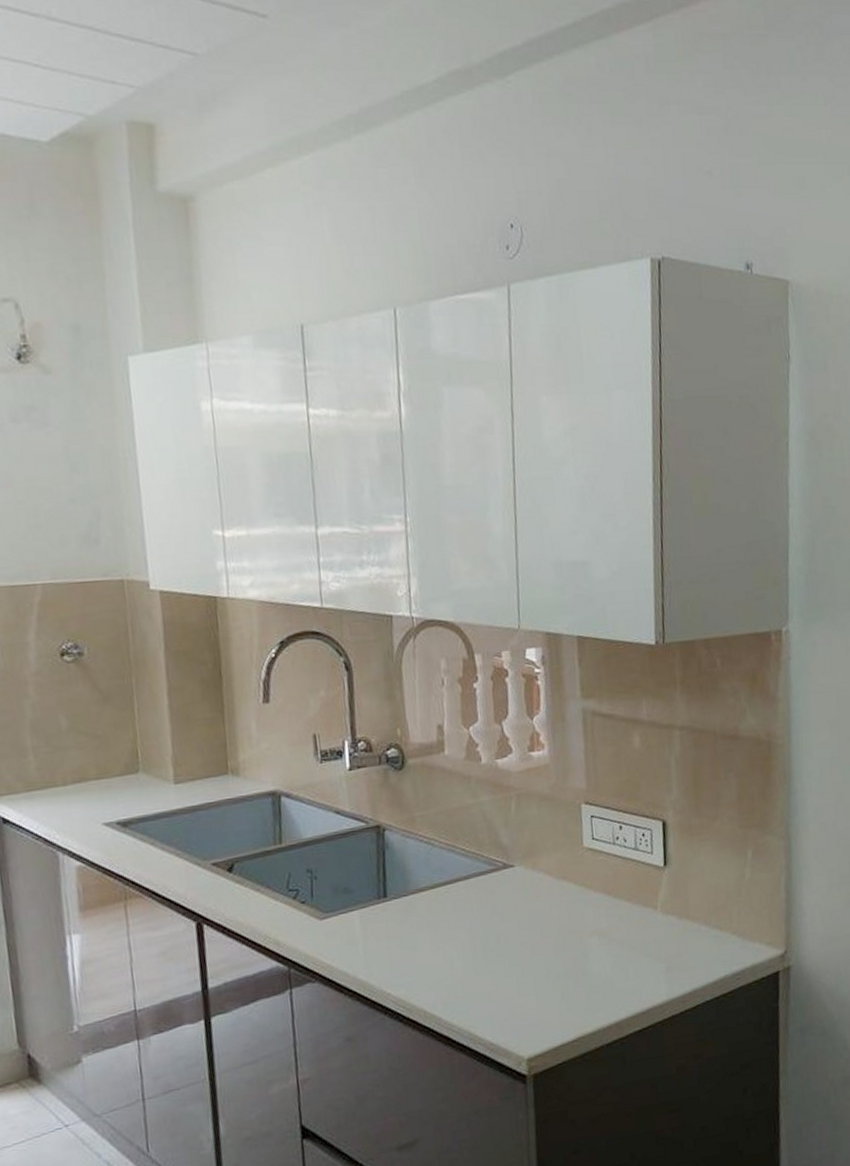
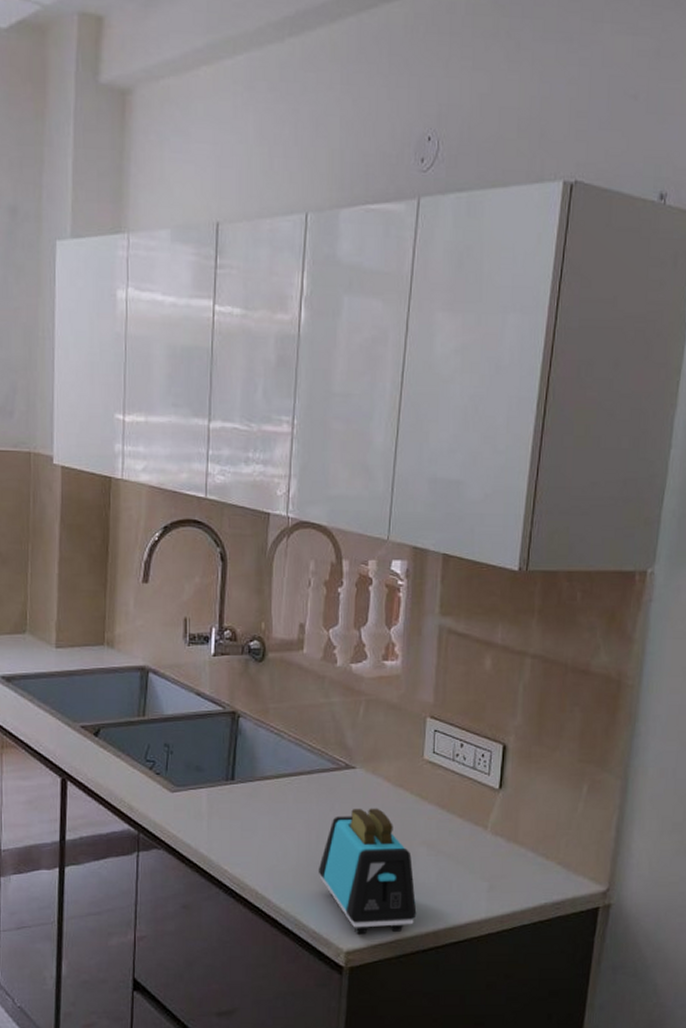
toaster: none [487,904,596,1039] -> present [318,808,417,935]

